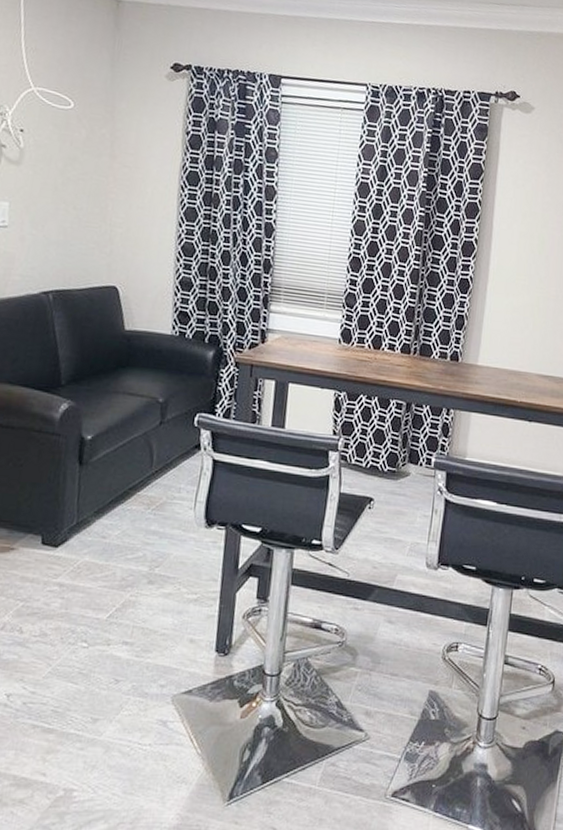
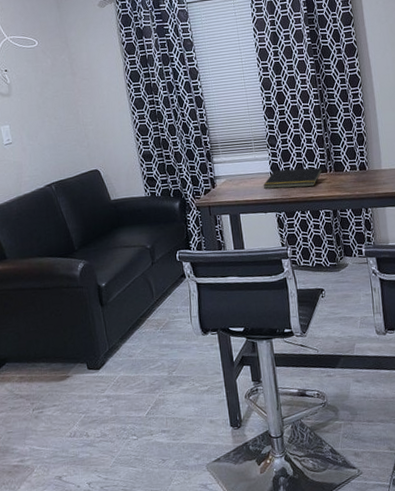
notepad: none [326,337,405,368] -> present [263,167,323,189]

